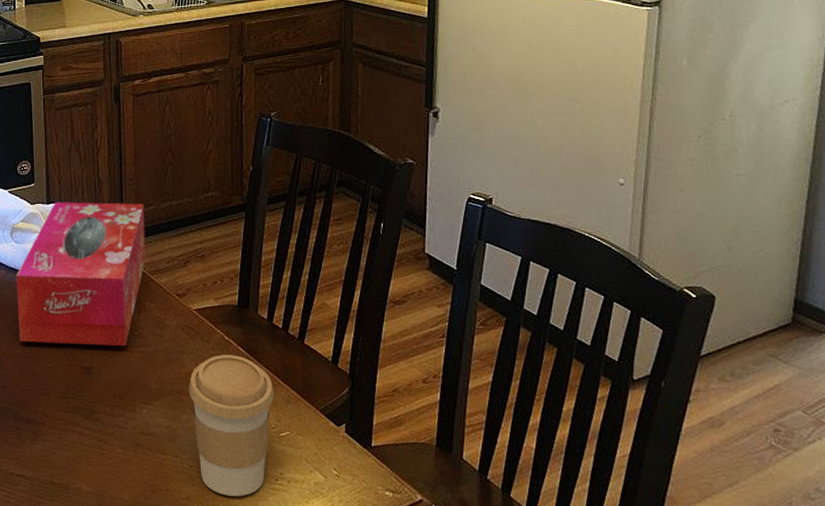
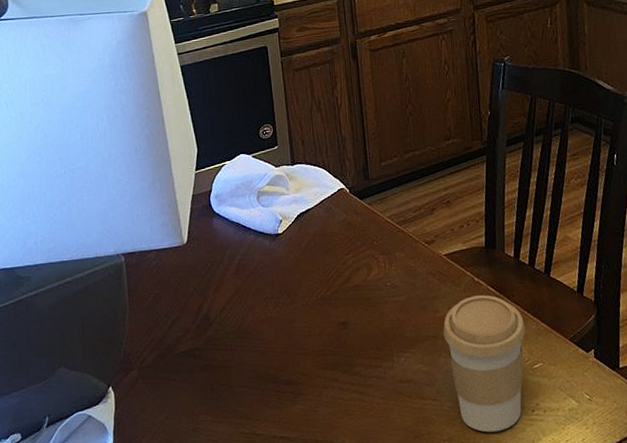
tissue box: present [16,202,146,347] -> none [265,156,393,304]

